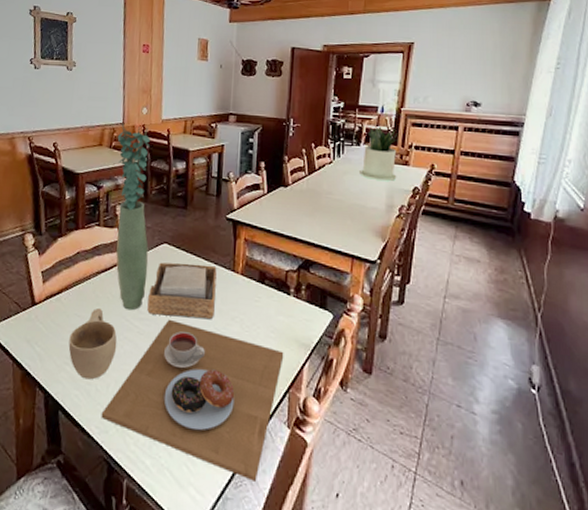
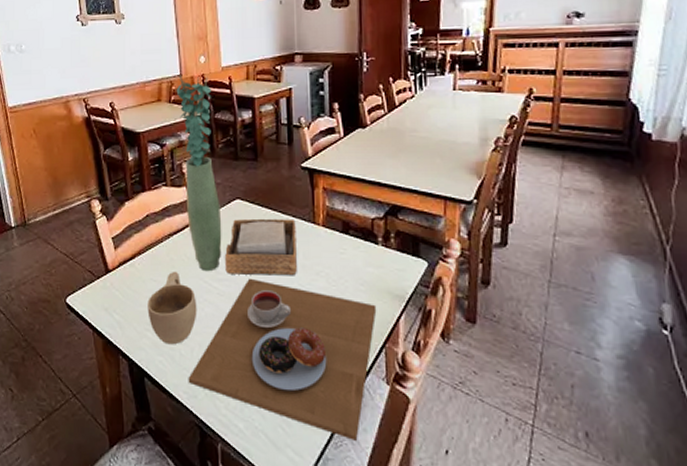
planter: present [359,126,399,181] -> none [446,51,490,112]

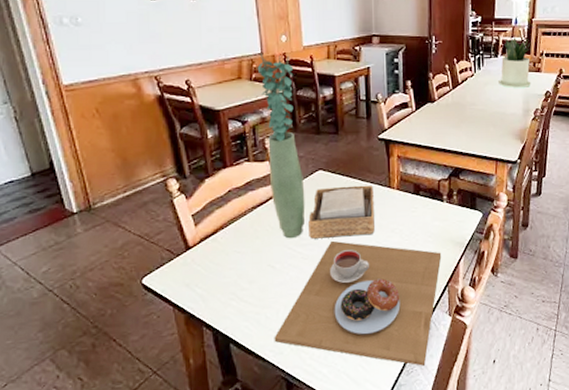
cup: present [147,271,197,345] -> none [231,241,282,310]
planter: none [446,51,490,112] -> present [498,38,531,88]

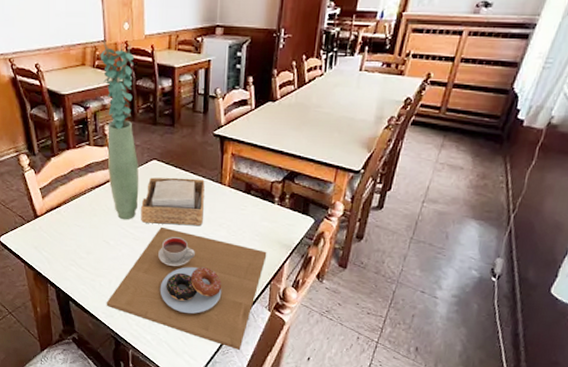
planter: present [498,38,531,88] -> none [351,34,397,92]

